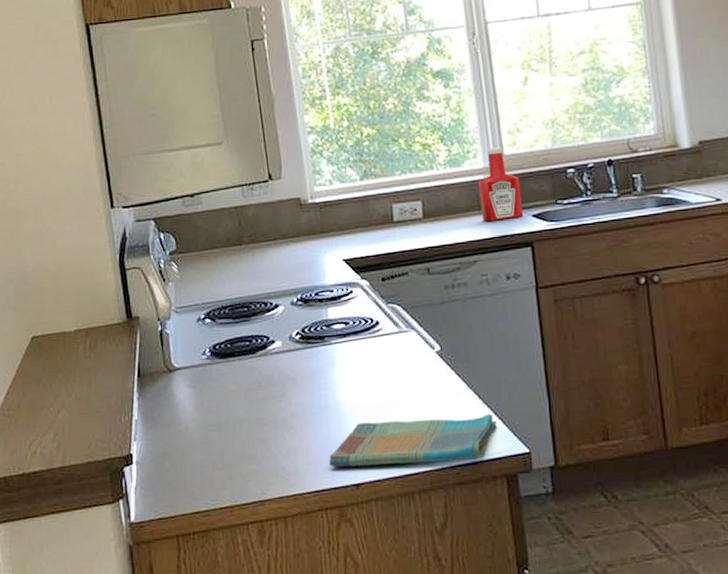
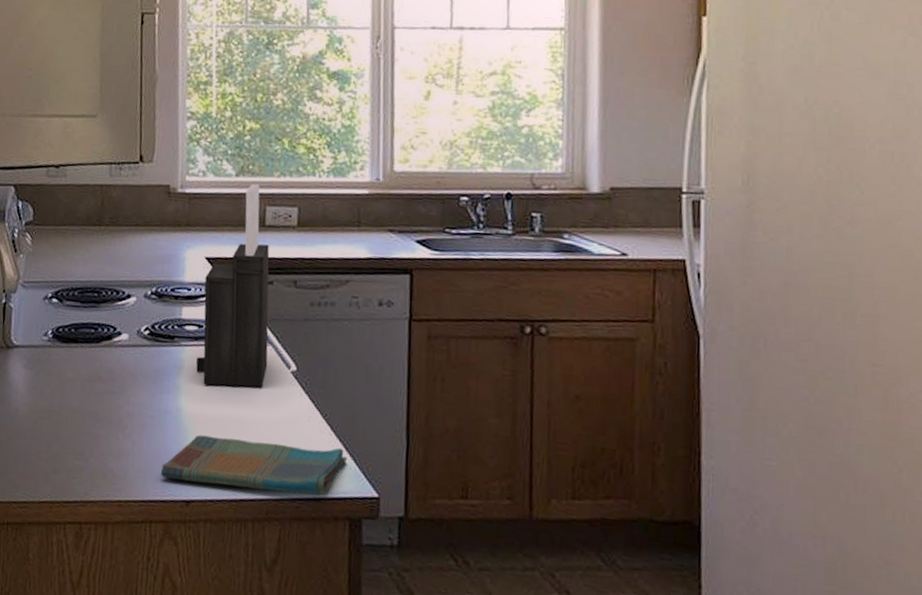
knife block: none [345,185,414,376] -> present [195,184,270,388]
ketchup bottle: present [478,147,524,221] -> none [360,161,407,241]

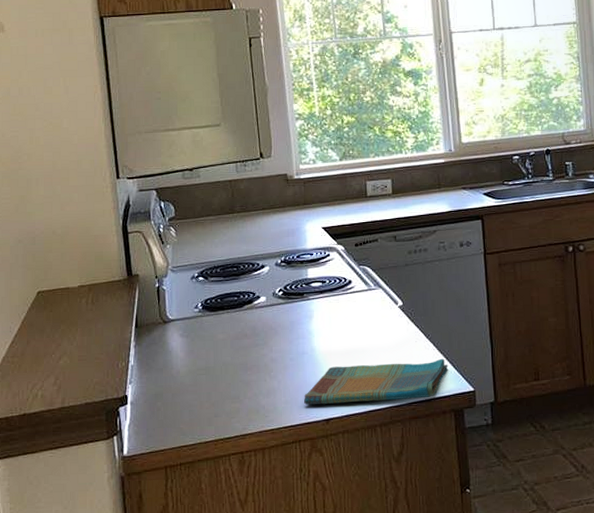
knife block: present [195,184,270,388] -> none [322,165,380,327]

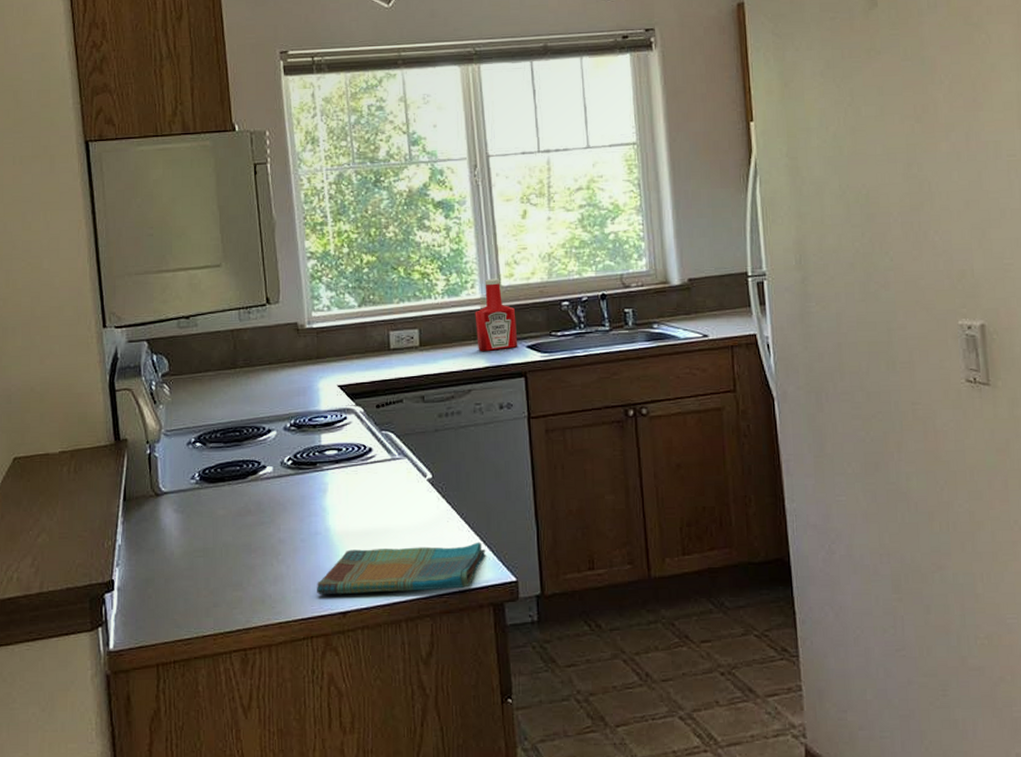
ketchup bottle: none [439,136,476,198] -> present [475,278,518,351]

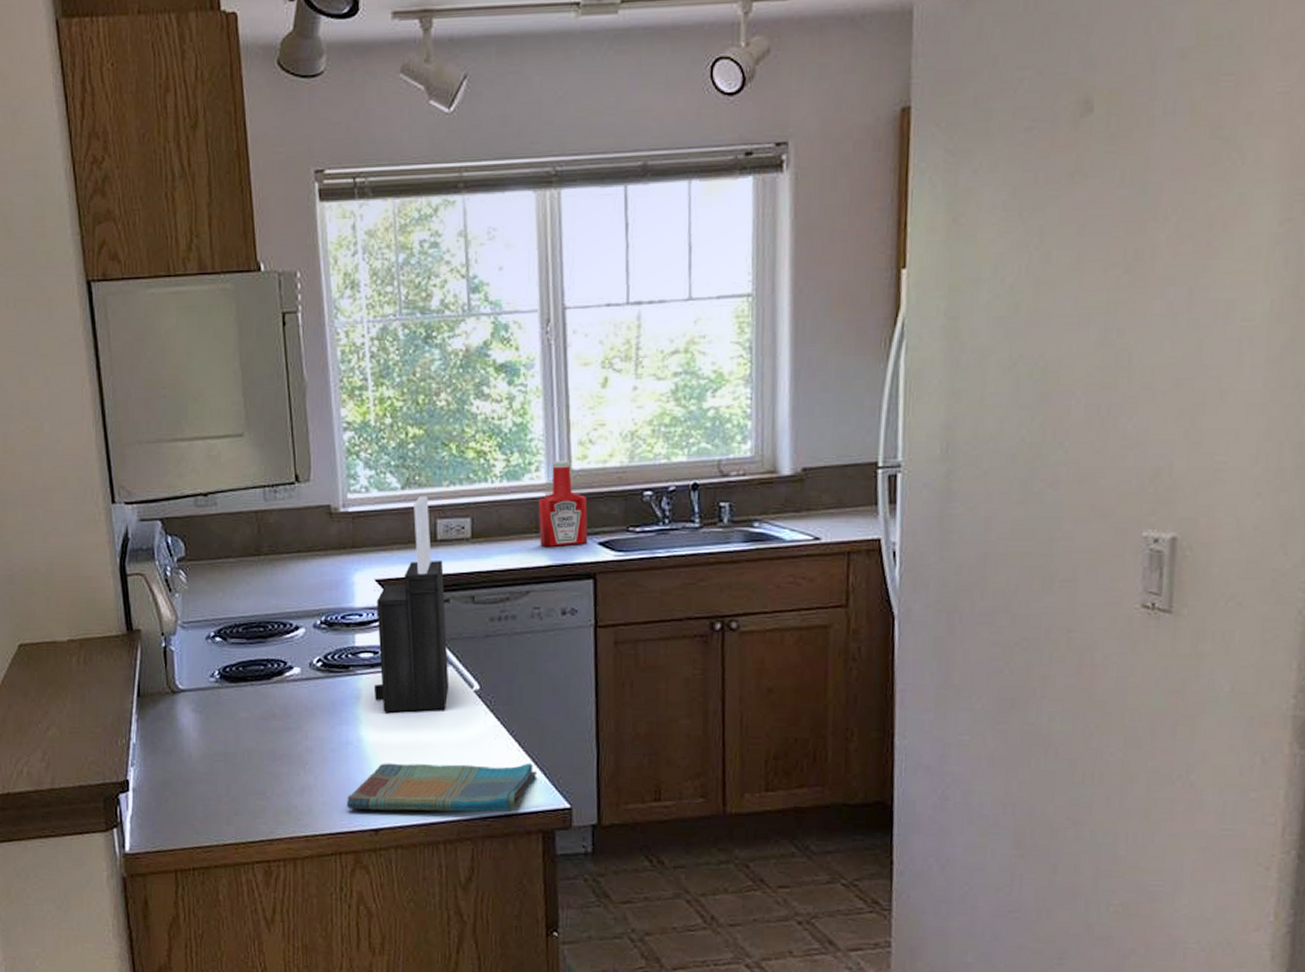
knife block: none [338,312,405,503] -> present [373,496,449,712]

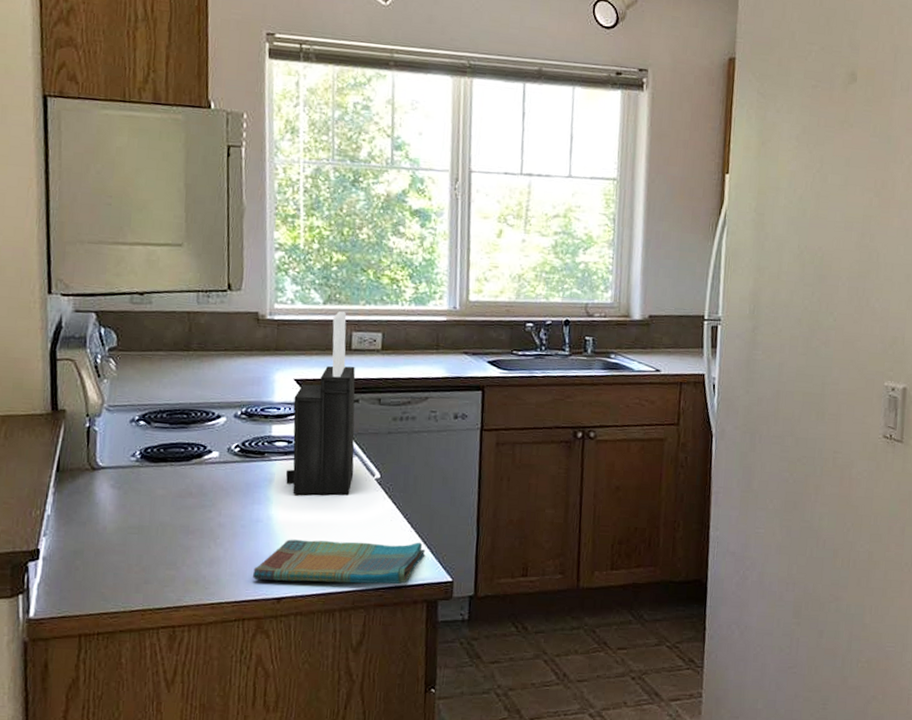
ketchup bottle: present [538,460,588,547] -> none [439,292,480,362]

